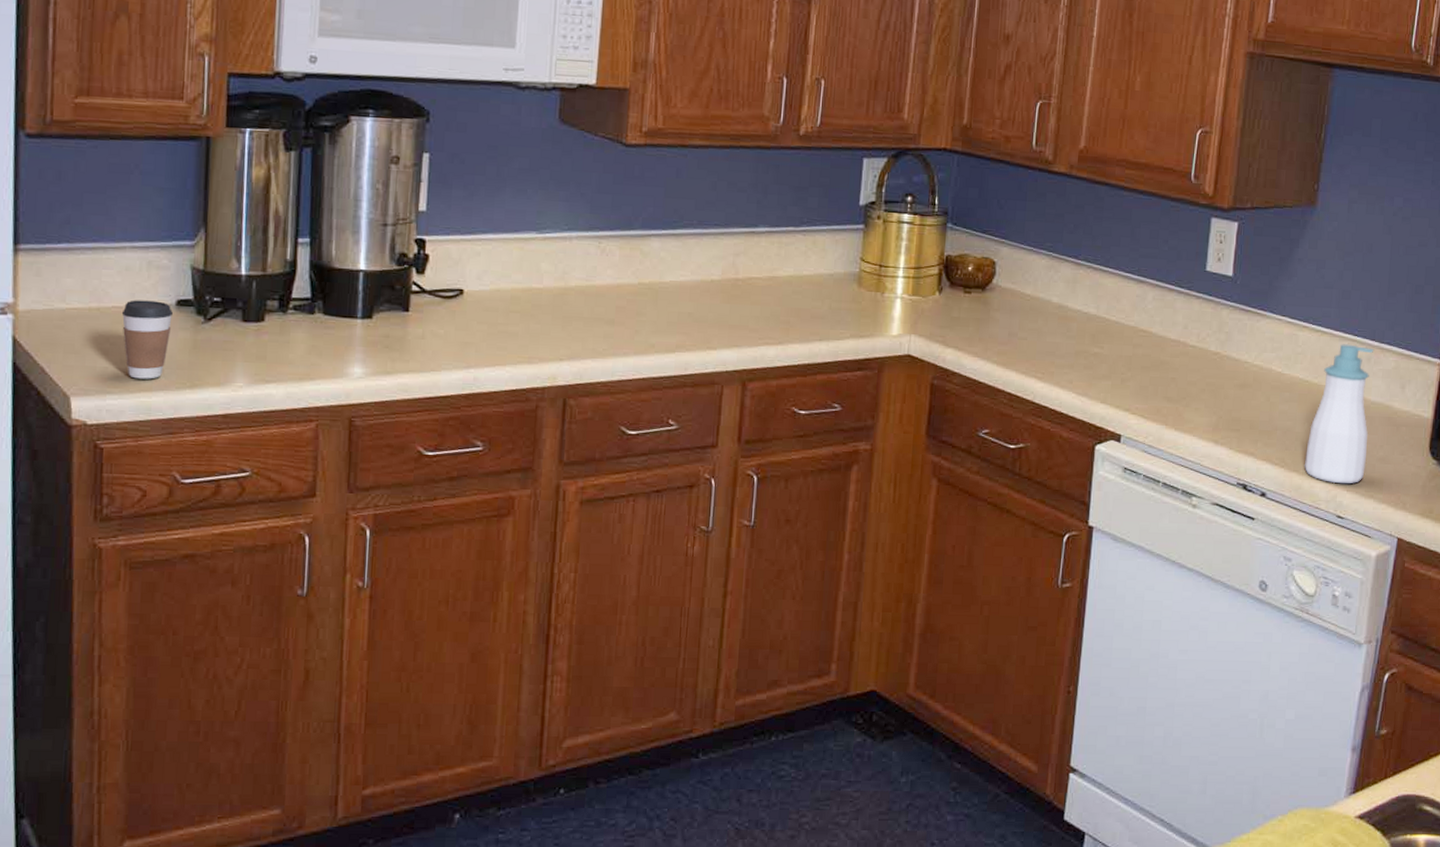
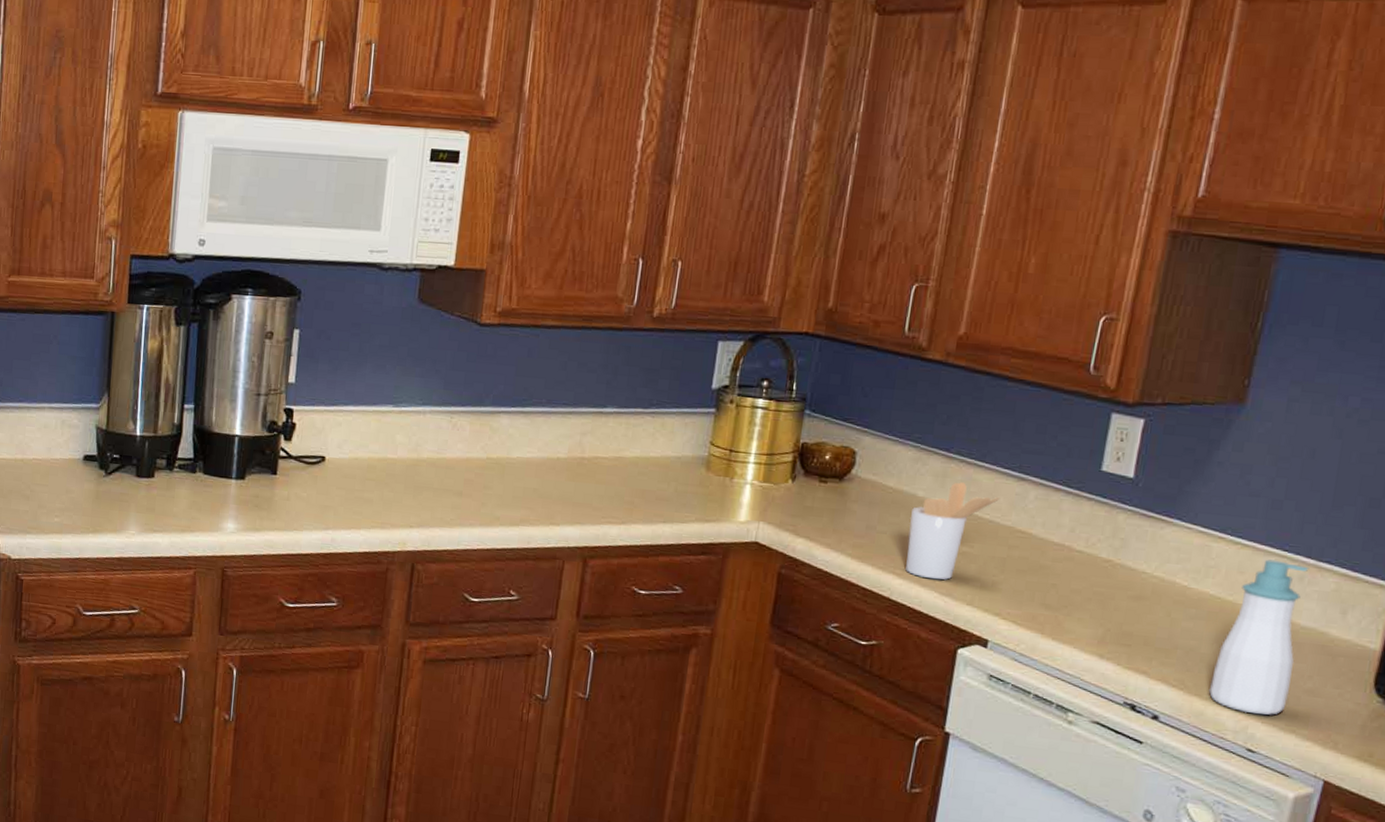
coffee cup: present [121,300,173,379] -> none [40,453,80,523]
utensil holder: none [1046,287,1124,381] -> present [906,482,1001,580]

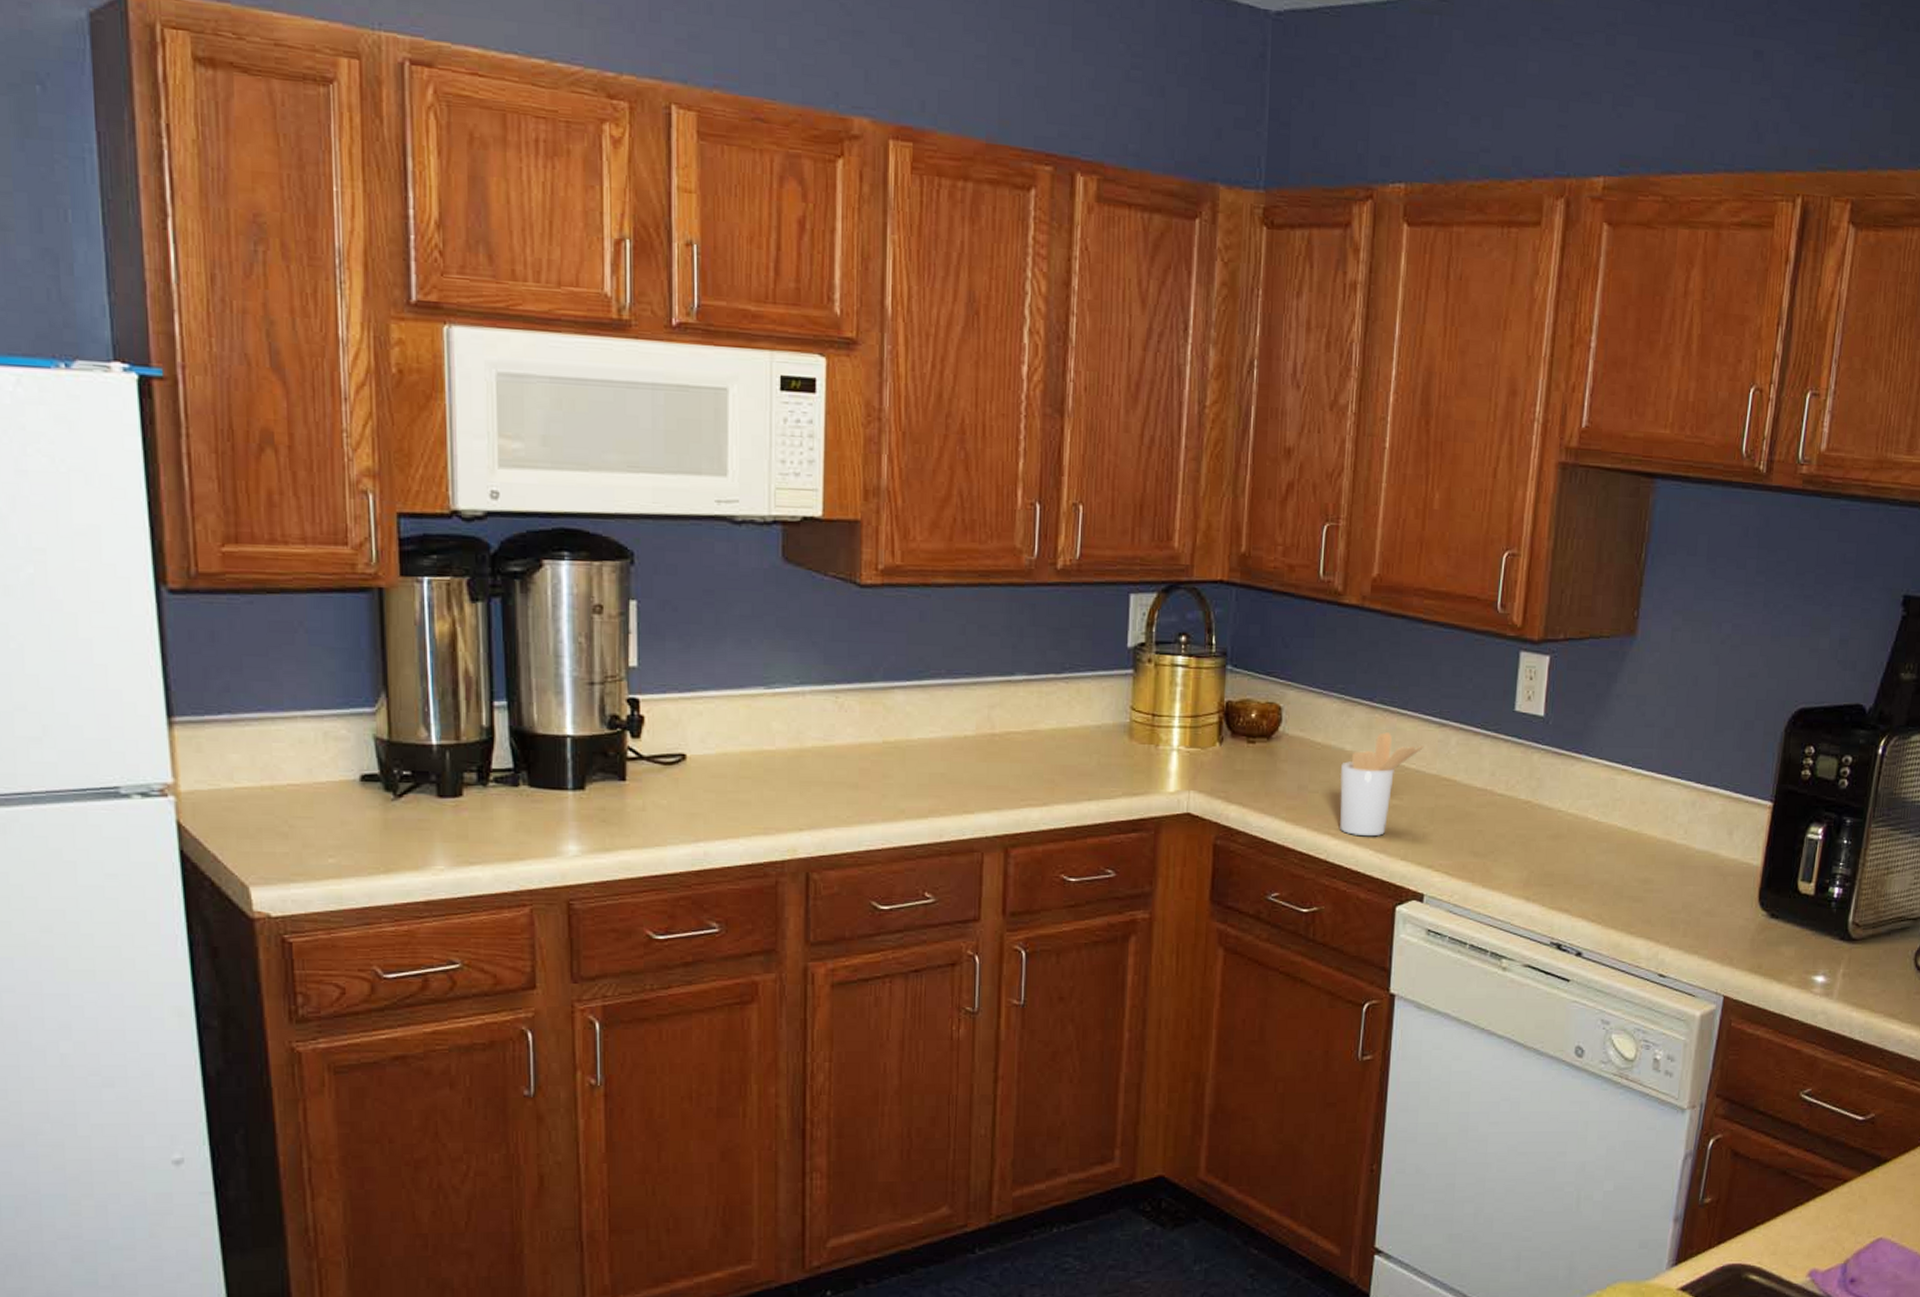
soap bottle: present [1208,559,1310,715] -> none [1623,788,1700,940]

